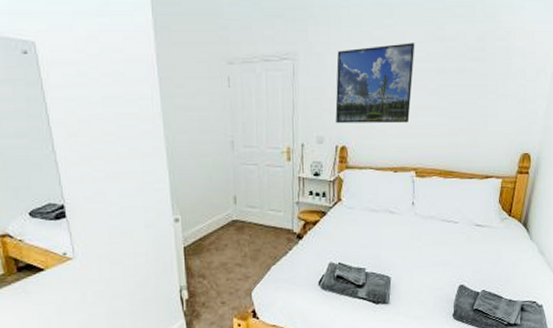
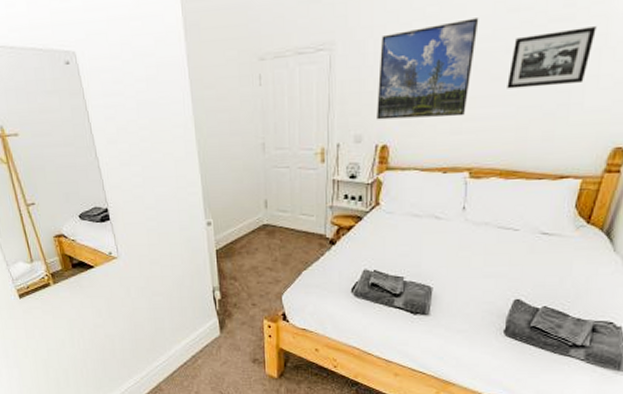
picture frame: none [440,57,501,102] -> present [507,27,597,89]

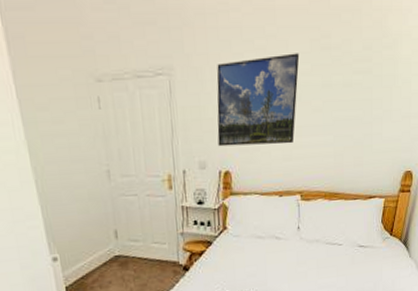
picture frame: present [507,27,597,89] -> none [325,68,387,120]

